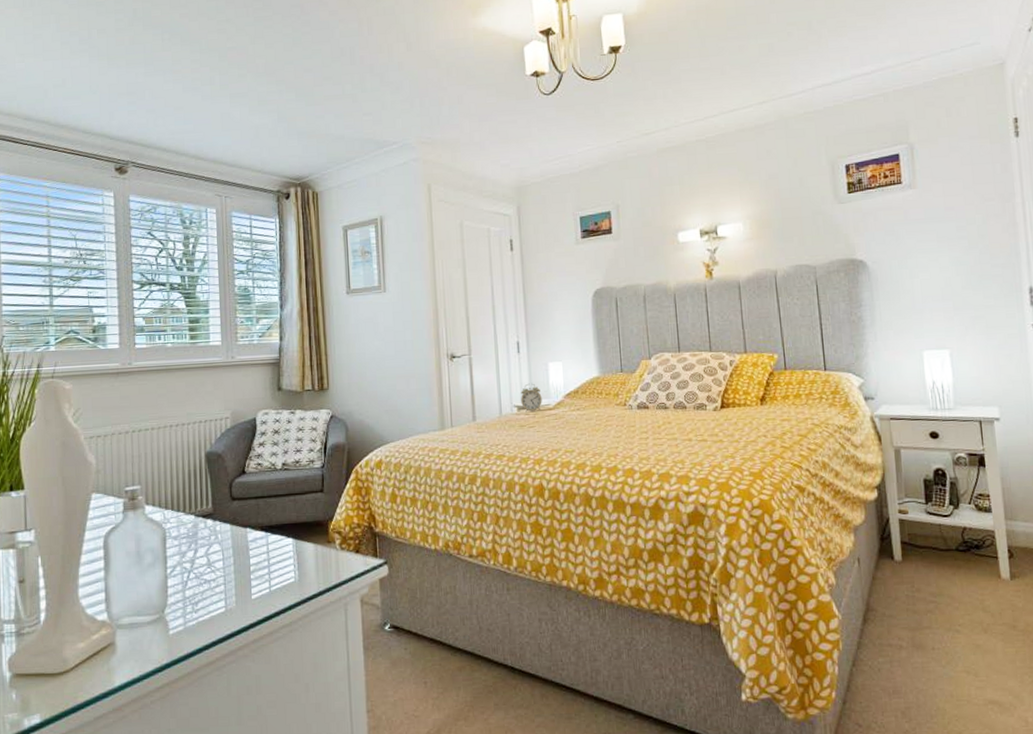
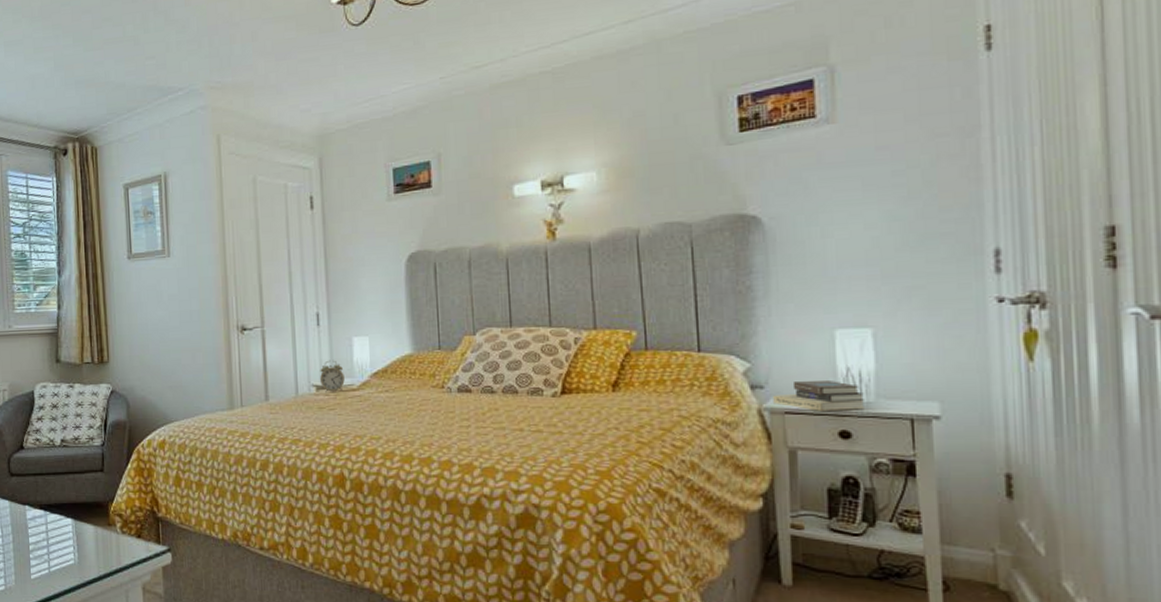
books: none [881,392,947,417] -> present [773,381,864,411]

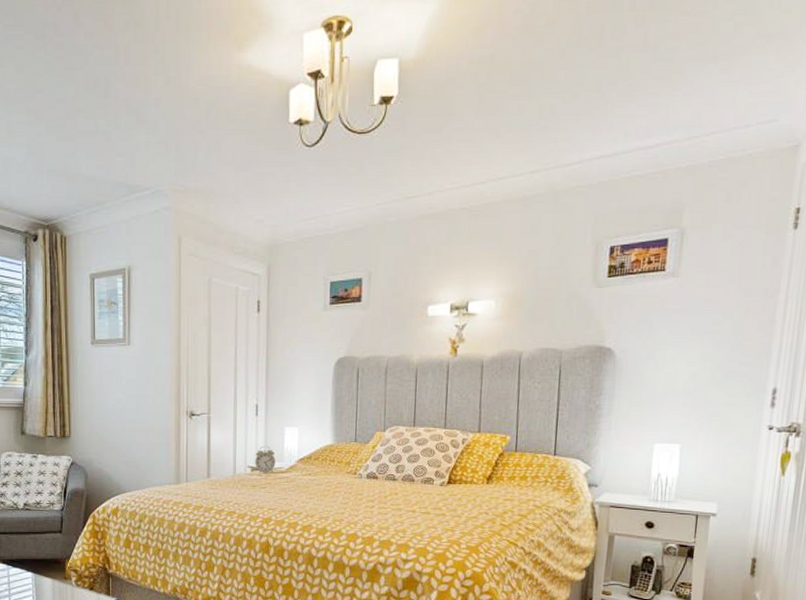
books: present [773,381,864,411] -> none [603,483,667,507]

